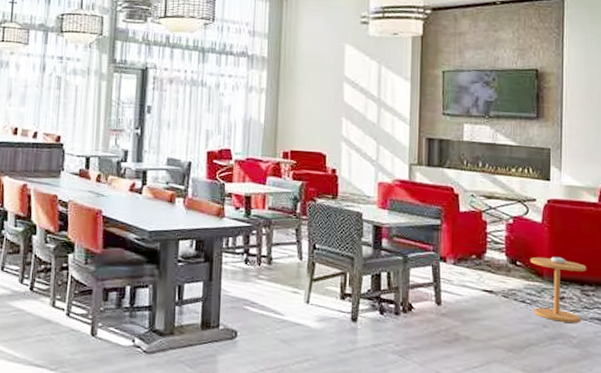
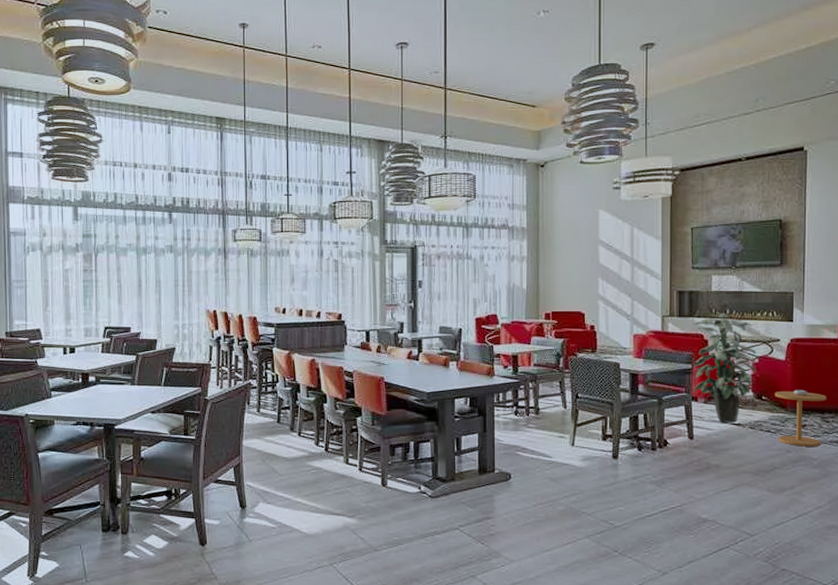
indoor plant: none [441,166,511,290] -> present [693,314,757,424]

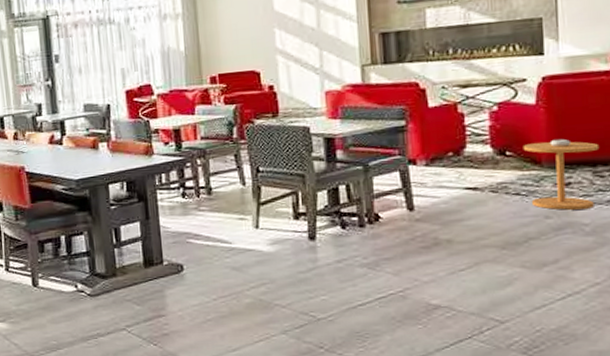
indoor plant: present [693,314,757,424] -> none [406,54,496,188]

